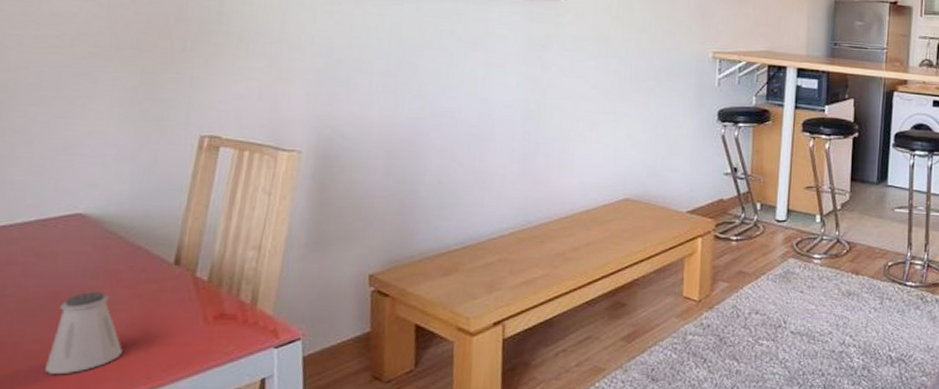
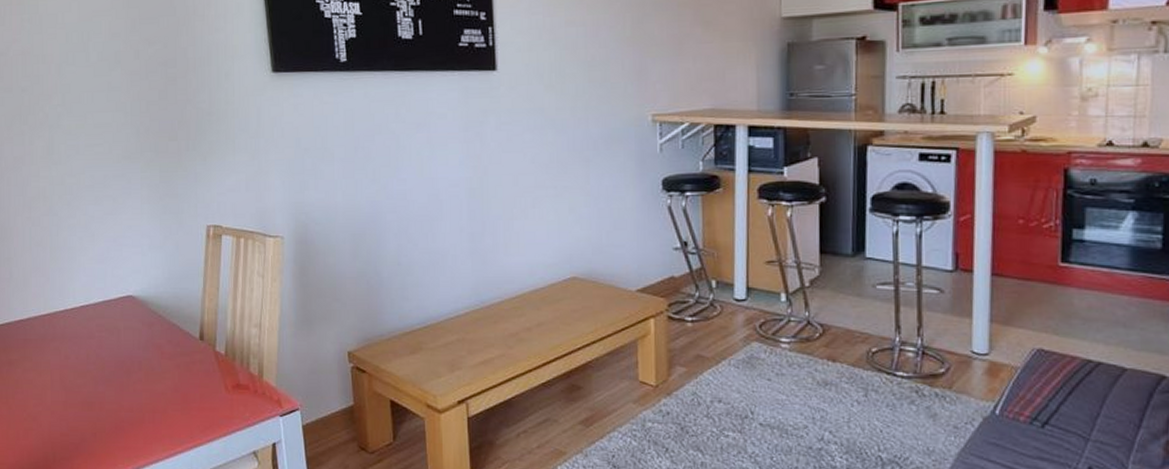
saltshaker: present [44,292,123,374] -> none [121,362,171,430]

